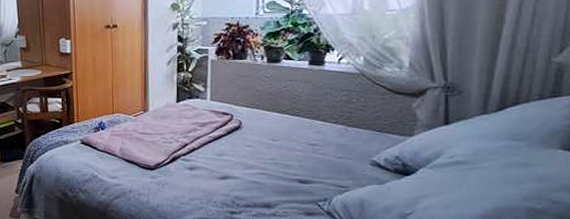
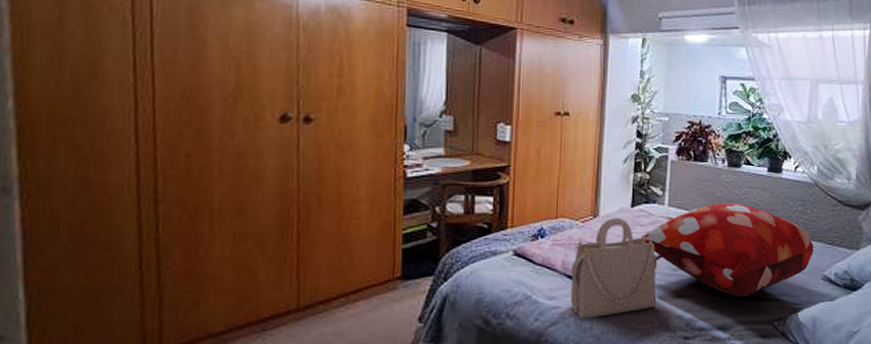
handbag: none [128,112,204,195] -> present [570,218,658,319]
decorative pillow: none [190,95,360,179] -> present [644,203,814,297]

